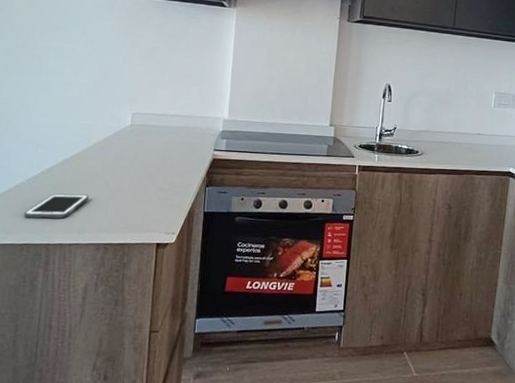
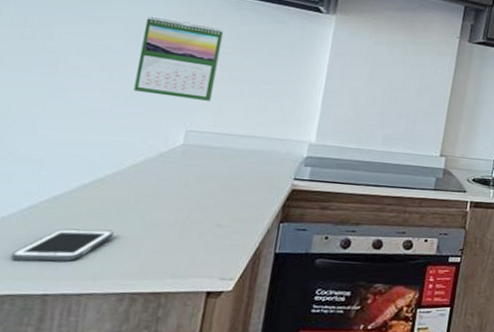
calendar: none [93,22,153,88] -> present [133,16,224,101]

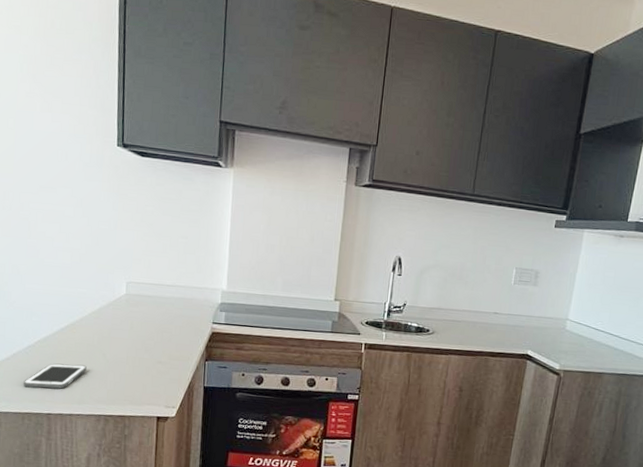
calendar: present [133,16,224,101] -> none [85,182,145,256]

